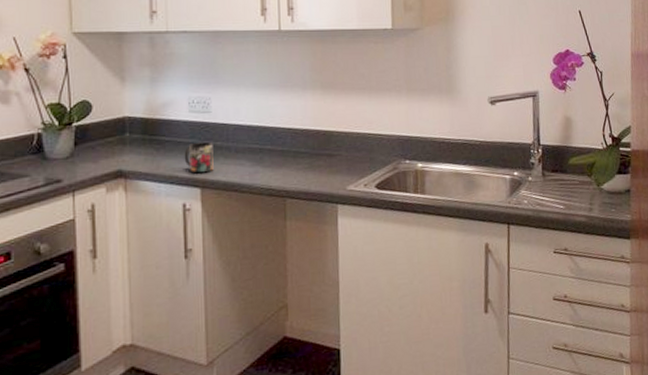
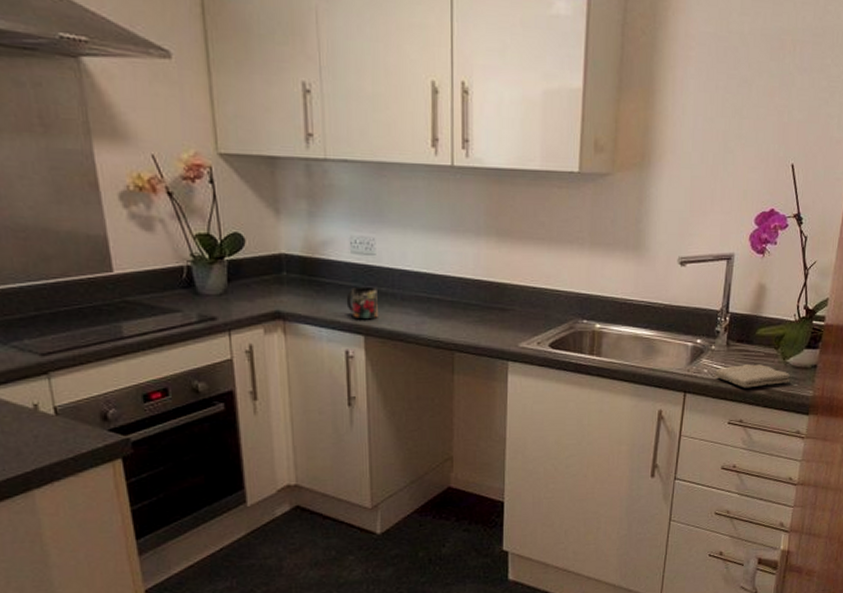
washcloth: none [535,192,607,217] -> present [715,363,790,388]

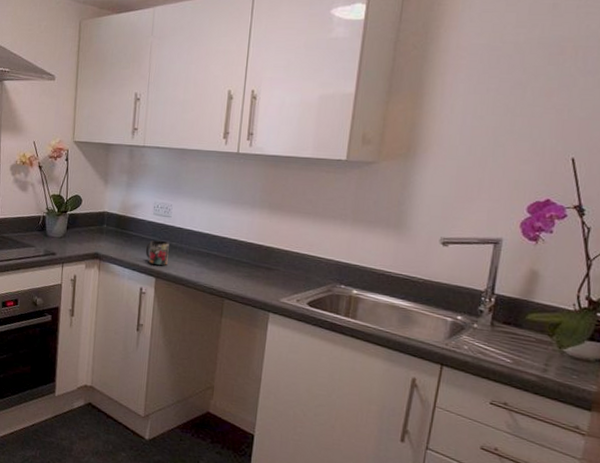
washcloth: present [715,363,790,388] -> none [476,346,567,373]

